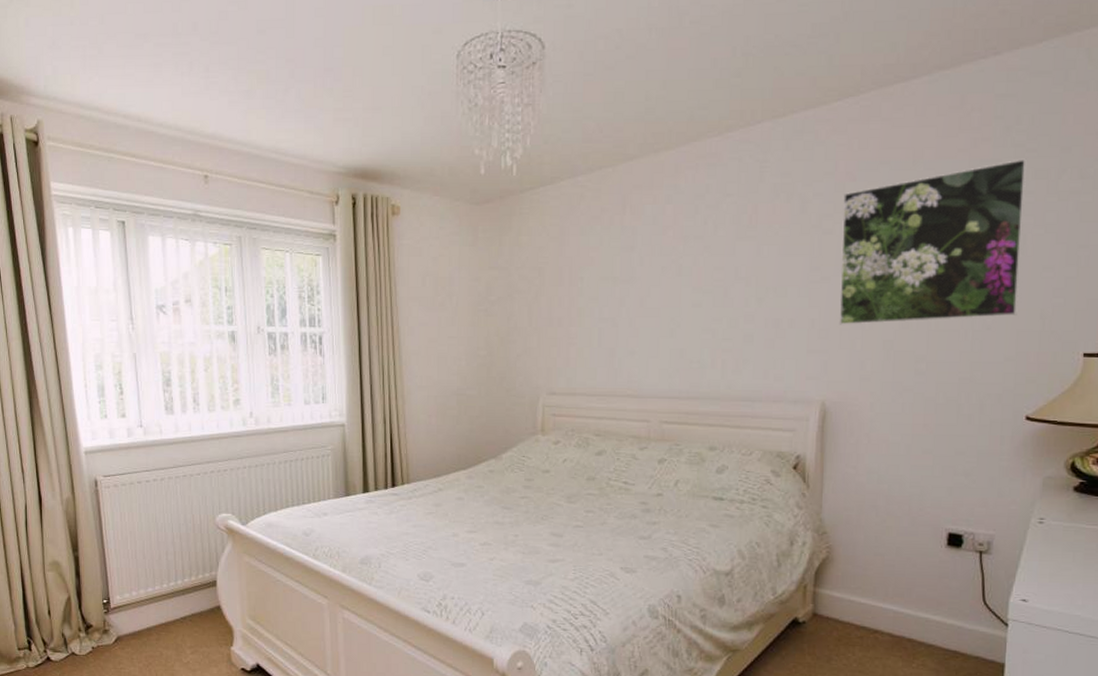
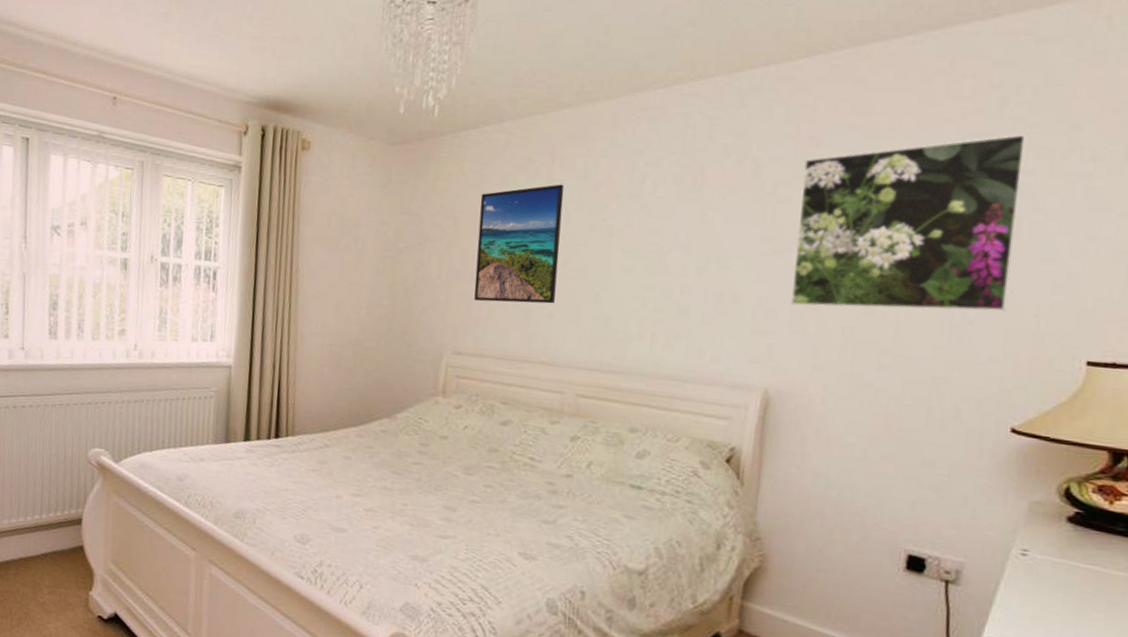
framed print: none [561,231,636,345] -> present [474,184,565,304]

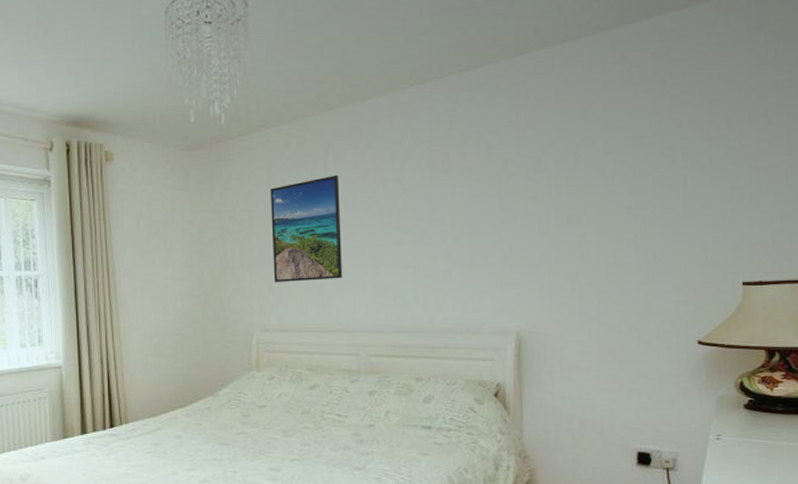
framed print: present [790,134,1027,312] -> none [525,109,684,260]

